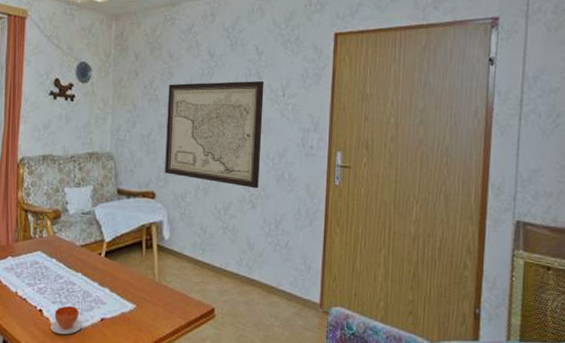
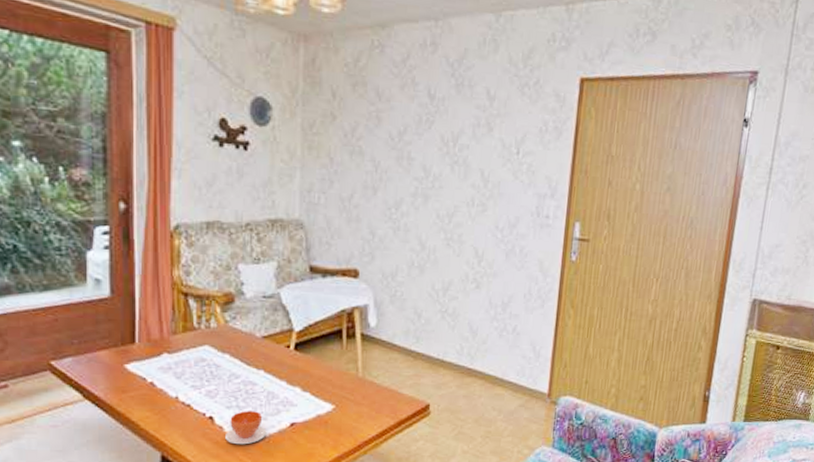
wall art: present [165,81,264,189] -> none [370,132,496,265]

